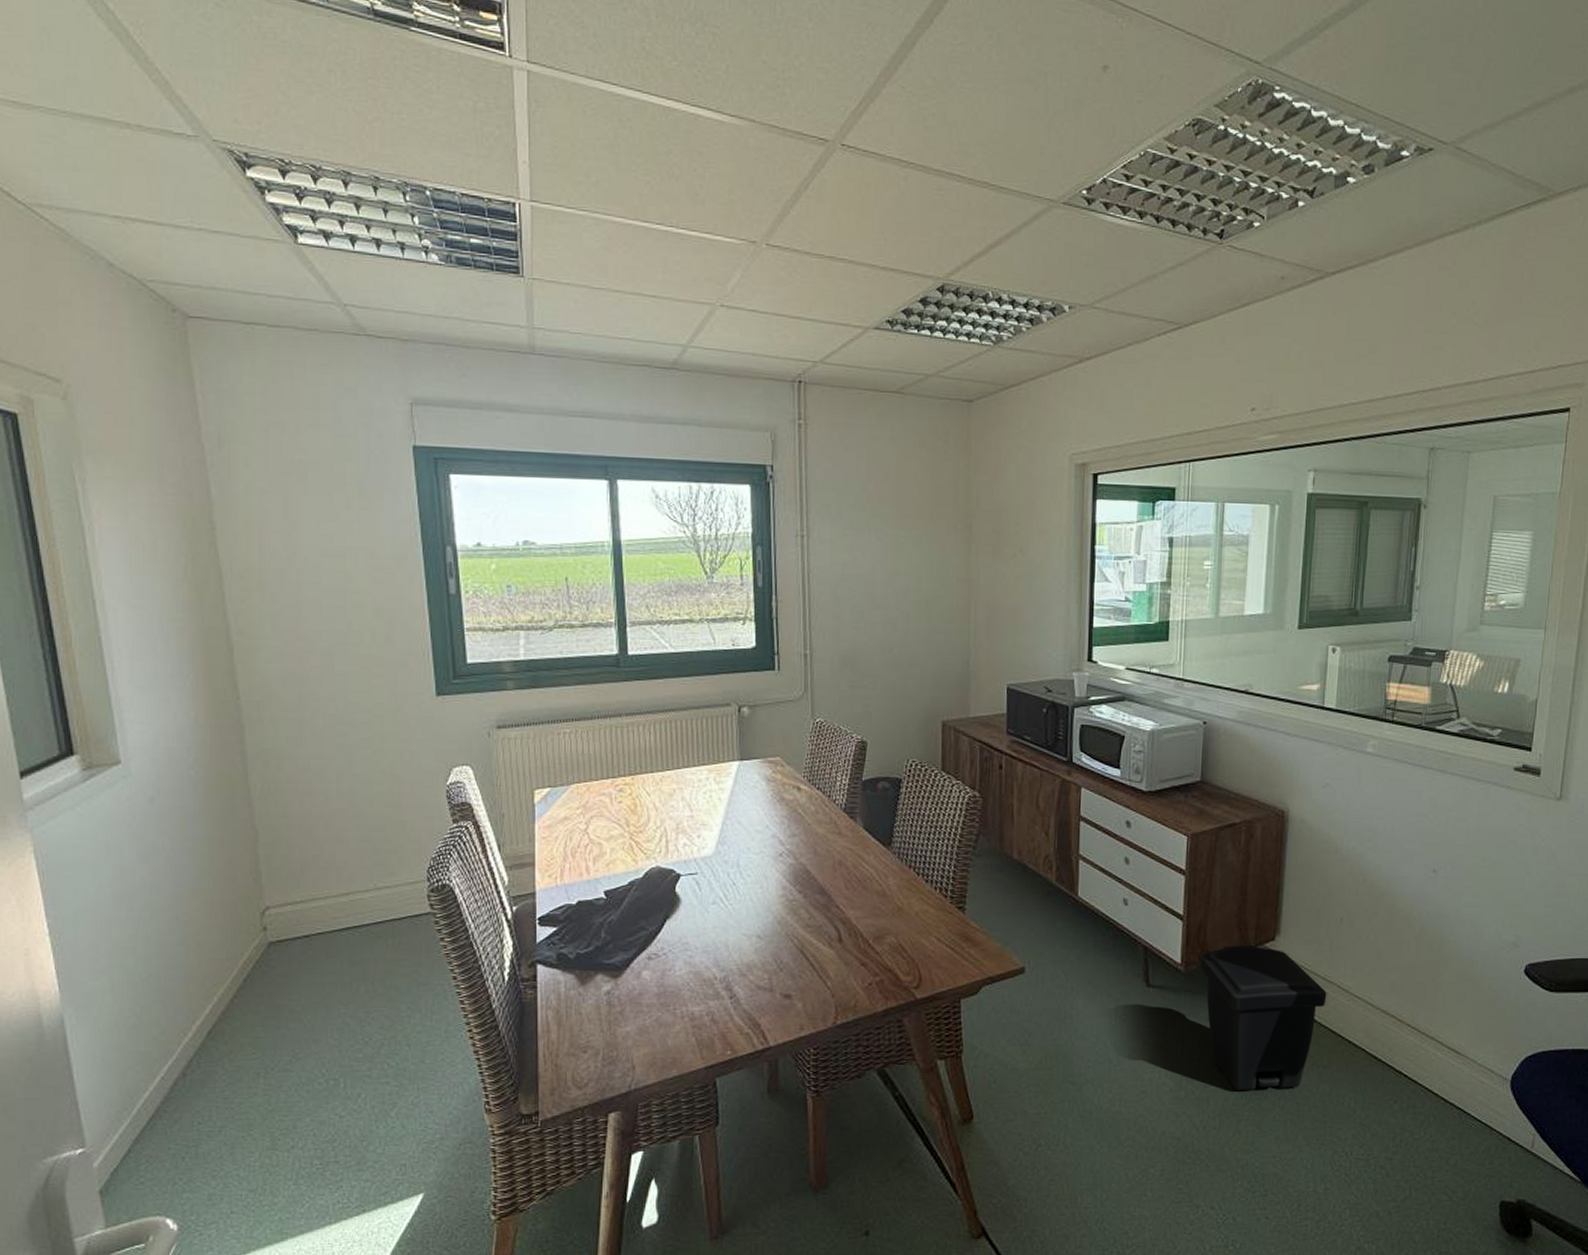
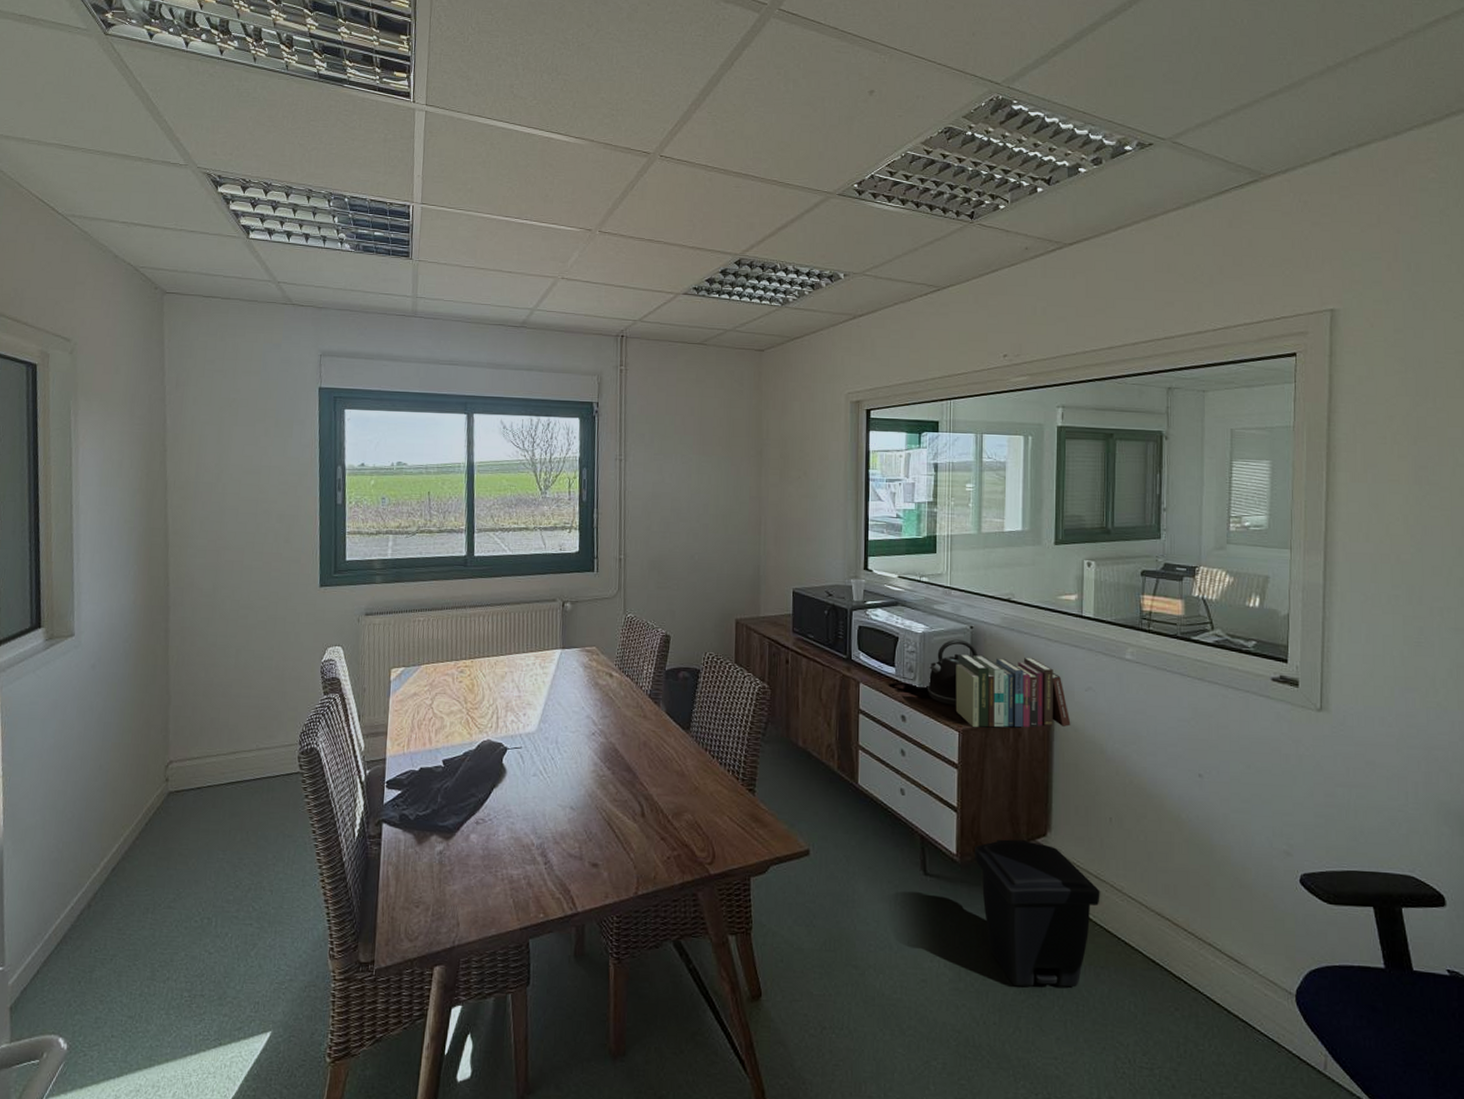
kettle: none [1155,736,1210,808] -> present [928,639,977,705]
books: none [1184,752,1306,832] -> present [955,653,1071,728]

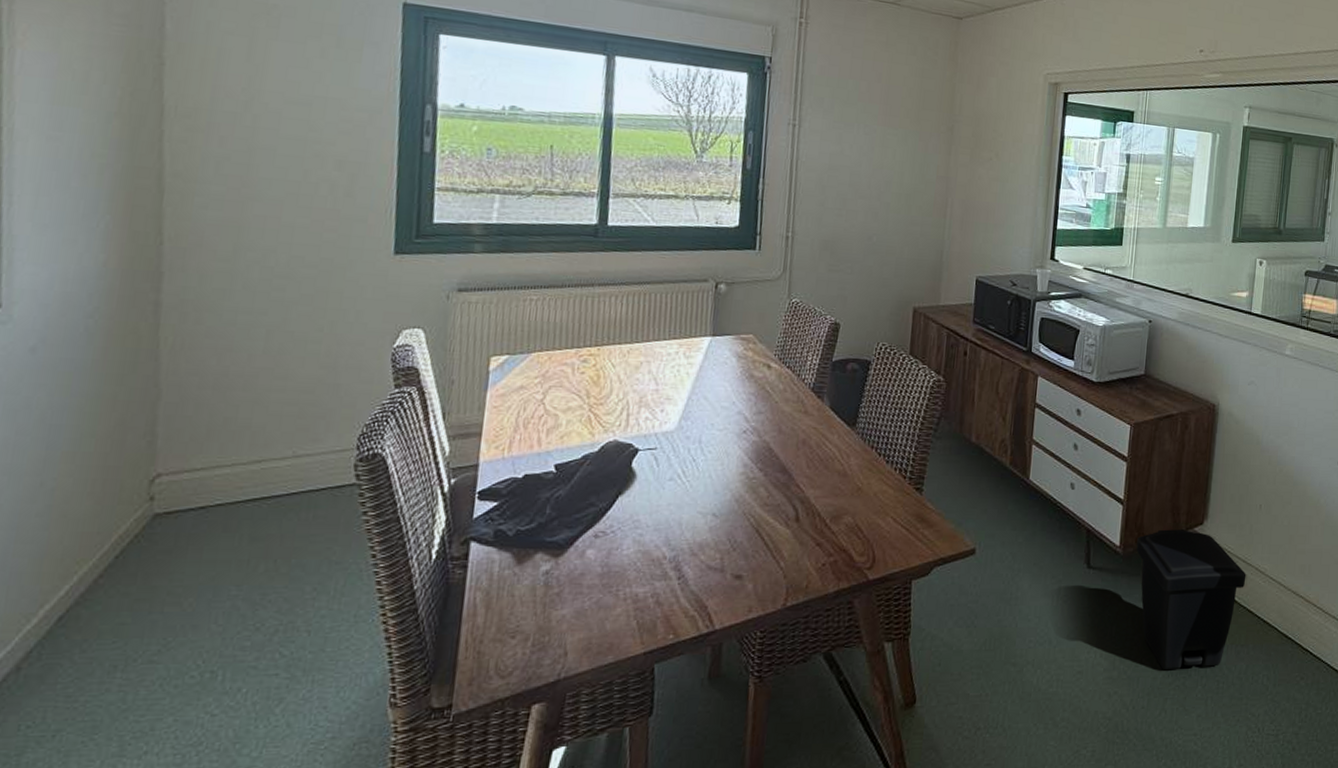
kettle: present [928,639,977,705] -> none [1104,333,1154,399]
books: present [955,653,1071,728] -> none [1129,347,1233,421]

